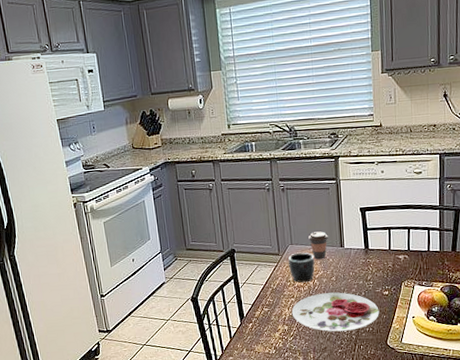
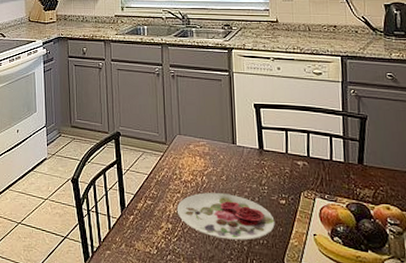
mug: present [288,252,315,283] -> none [176,144,204,178]
coffee cup: present [308,231,328,260] -> none [198,124,219,155]

